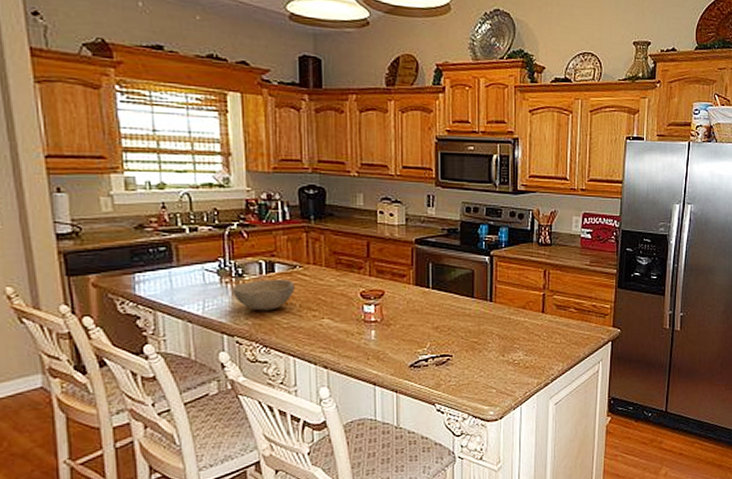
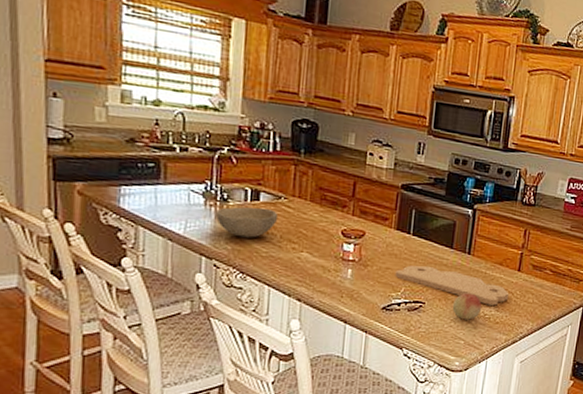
cutting board: none [419,318,536,351] -> present [395,265,510,306]
fruit: none [480,340,509,368] -> present [452,293,482,320]

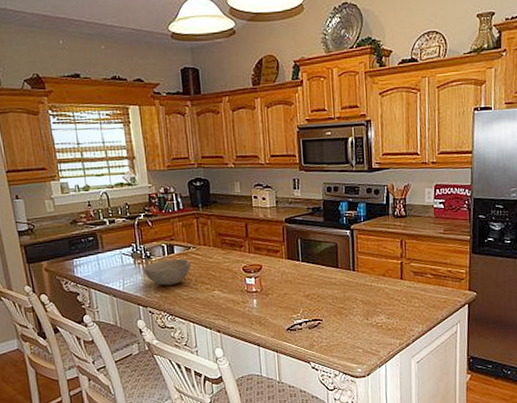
cutting board: present [395,265,510,306] -> none [292,286,397,314]
fruit: present [452,293,482,320] -> none [346,305,373,330]

